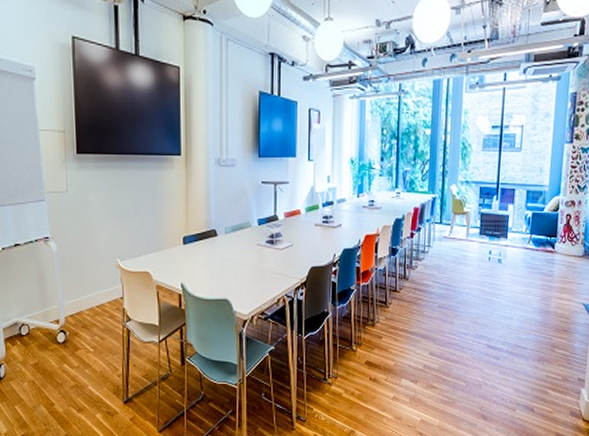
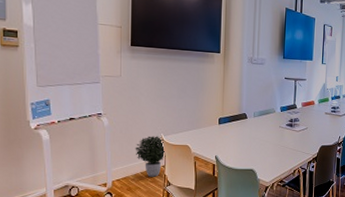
potted plant: none [88,262,124,311] -> present [135,136,166,177]

